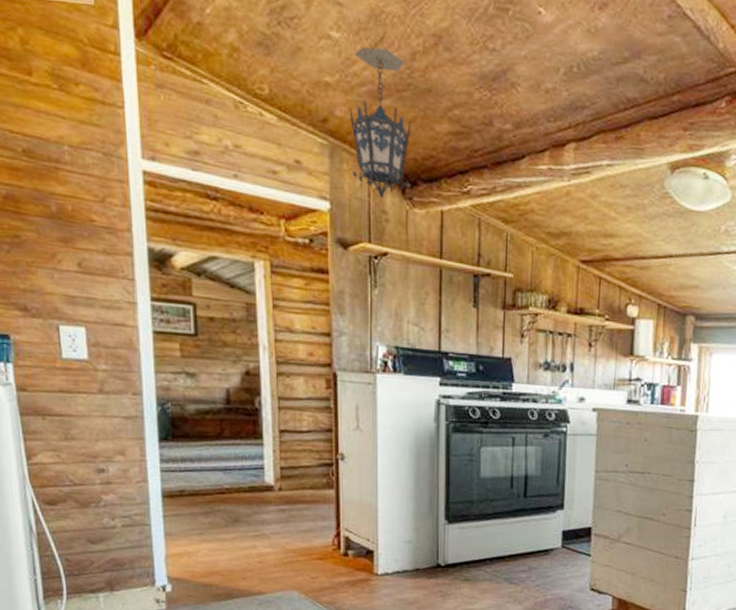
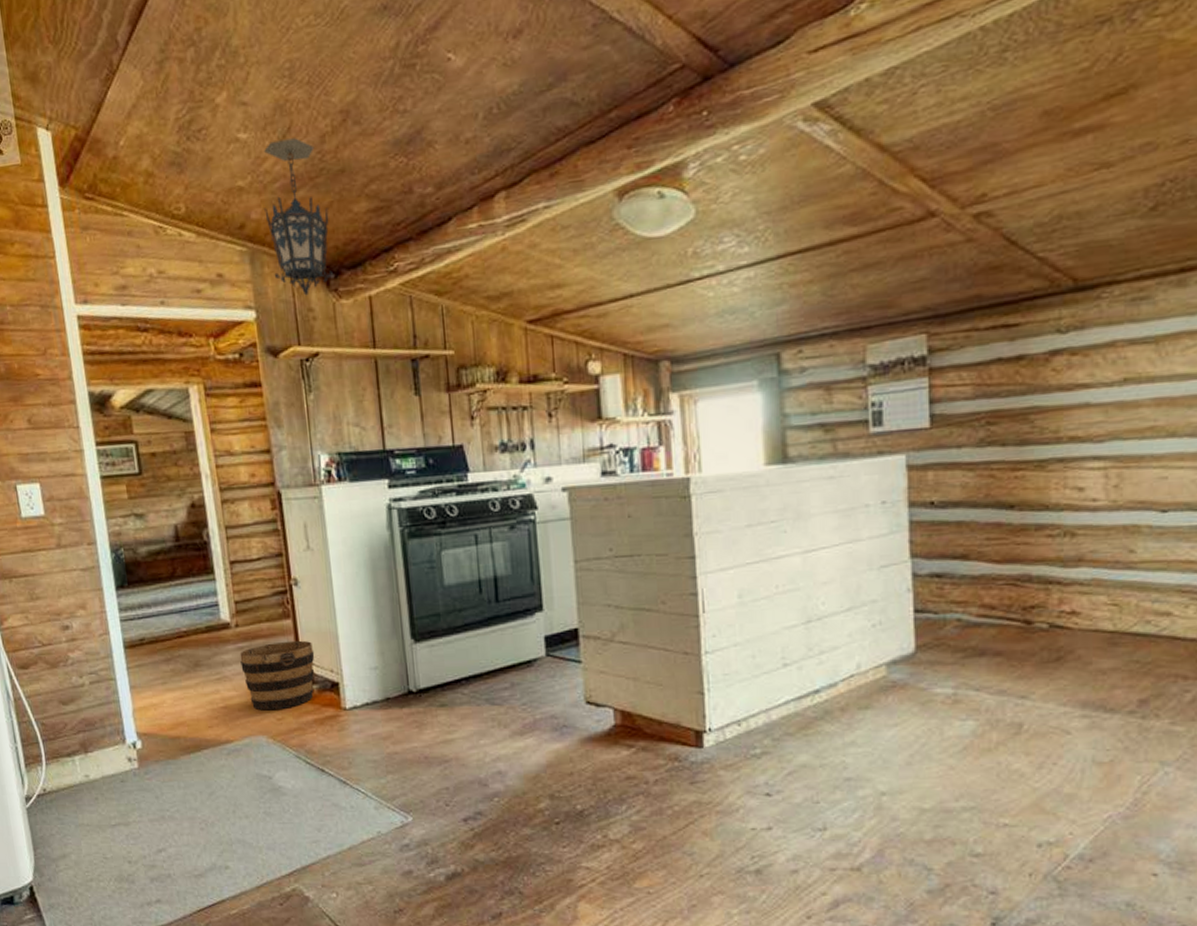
bucket: none [280,508,354,569] -> present [239,640,315,711]

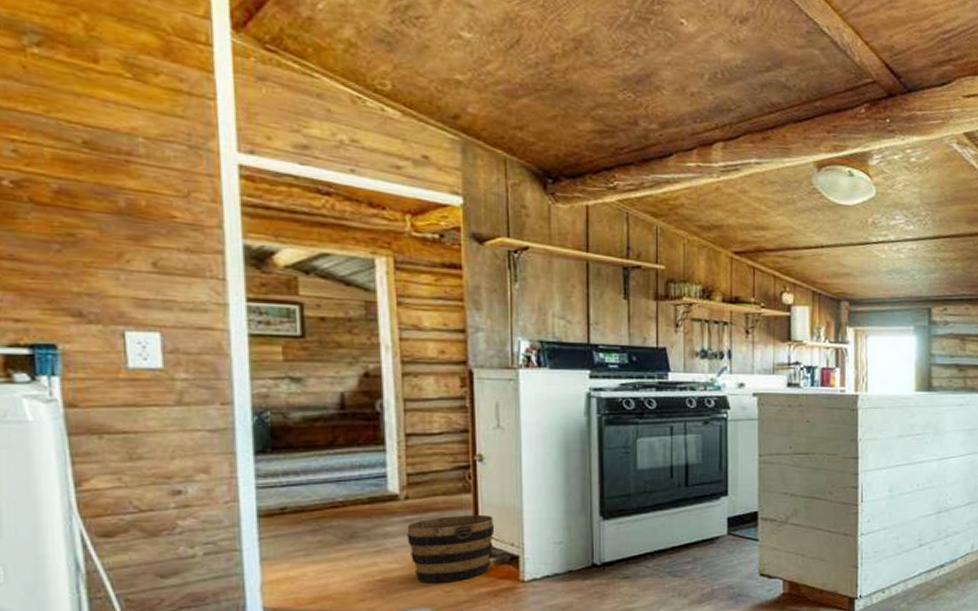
hanging lantern: present [263,138,333,296] -> none [481,47,552,194]

